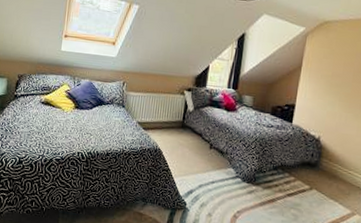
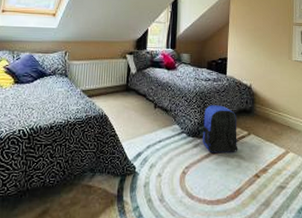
backpack: none [257,153,299,205] -> present [202,105,238,154]

